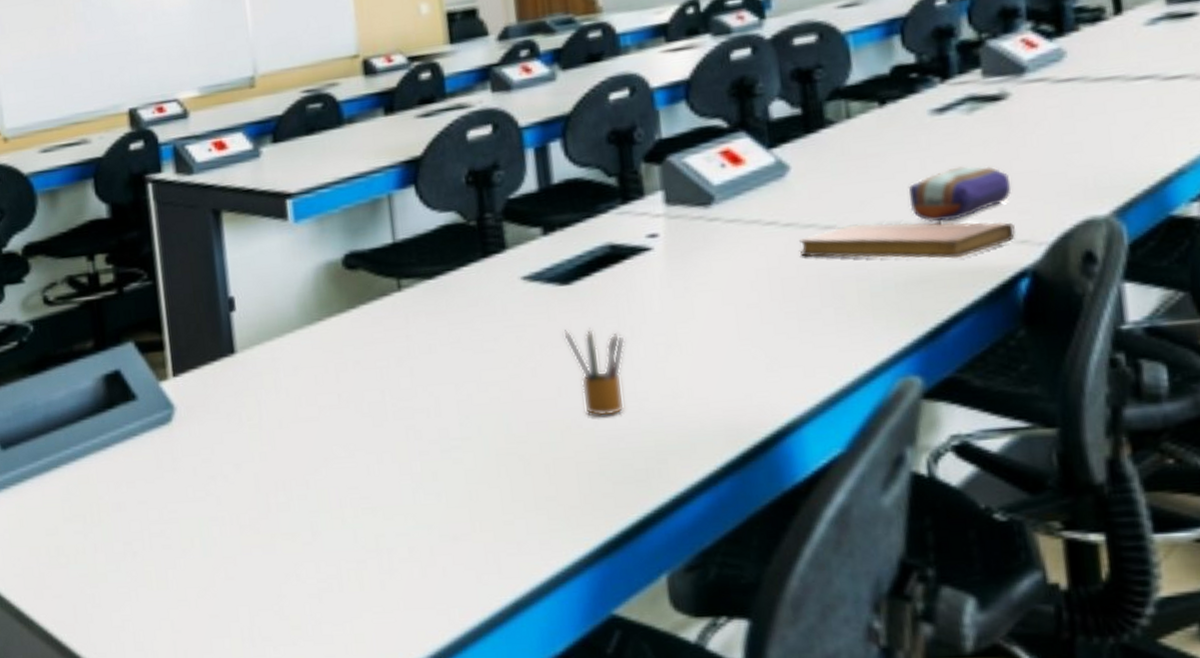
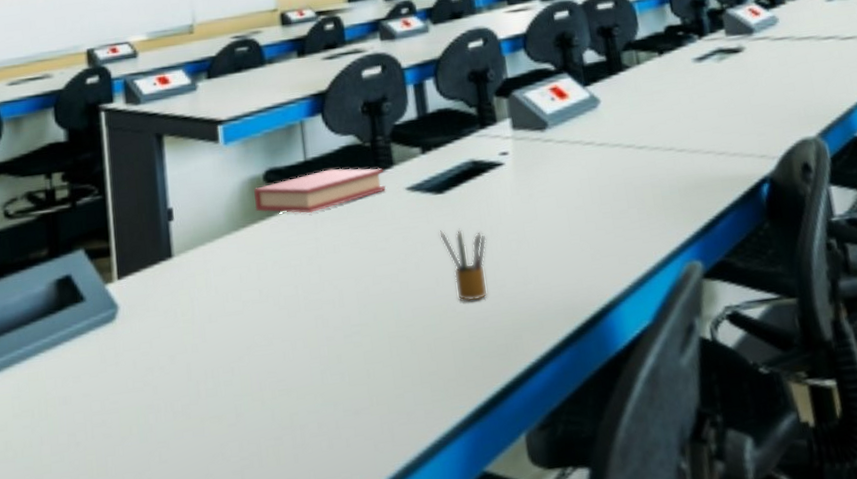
book: none [331,252,495,306] -> present [254,168,386,214]
notebook: present [799,221,1015,259] -> none [610,141,757,170]
pencil case: present [908,166,1012,223] -> none [682,100,752,142]

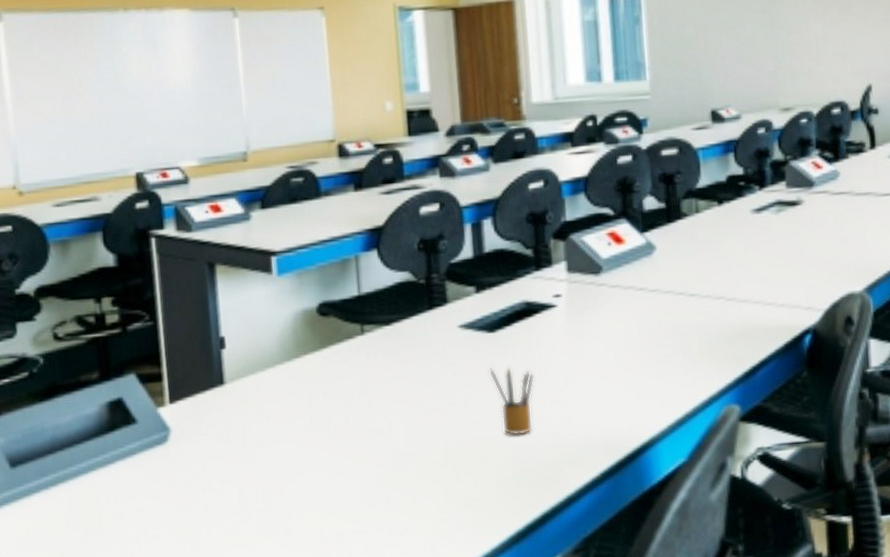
book: present [254,168,386,214] -> none [307,304,438,347]

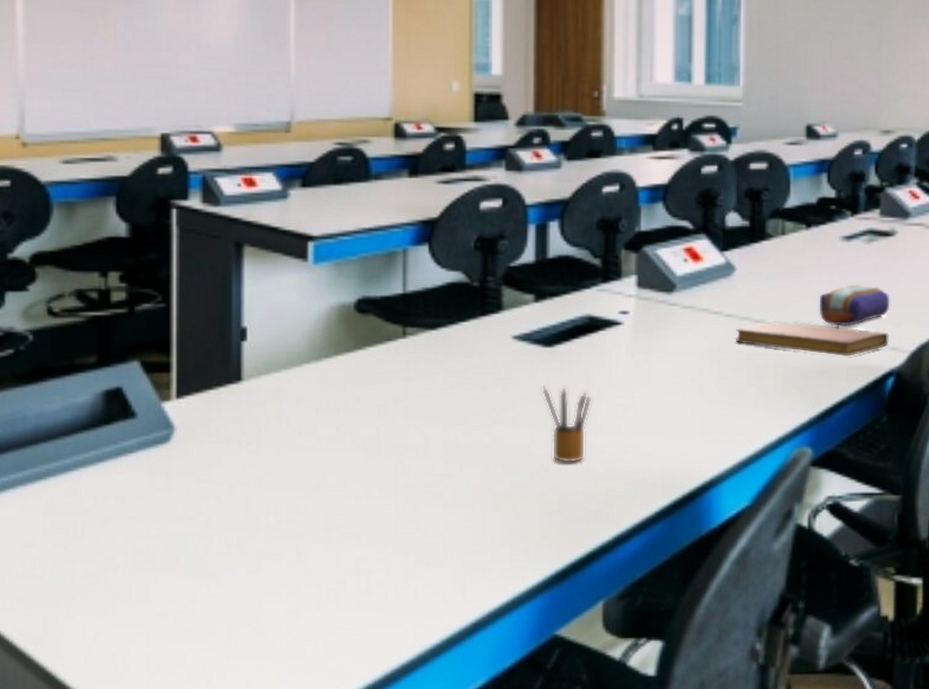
notebook: none [661,291,803,319] -> present [736,321,889,356]
pencil case: none [735,252,802,292] -> present [819,284,890,326]

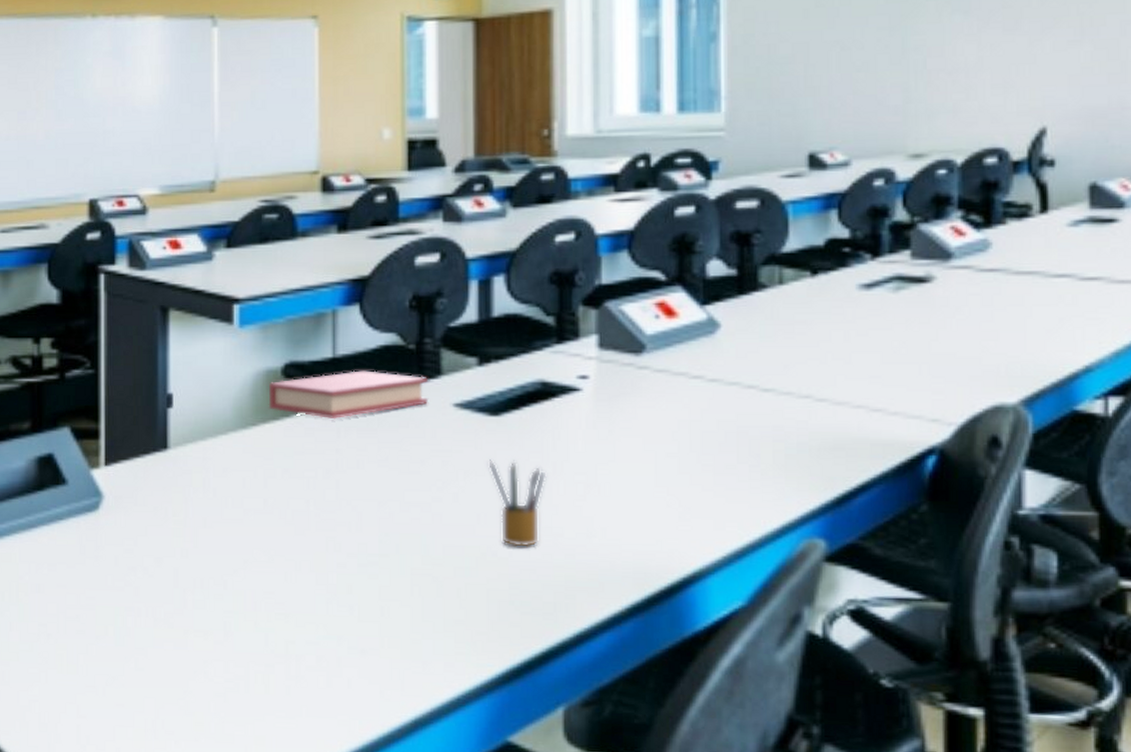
book: none [341,306,491,351] -> present [268,370,429,420]
notebook: present [736,321,889,356] -> none [723,387,927,429]
pencil case: present [819,284,890,326] -> none [830,342,928,393]

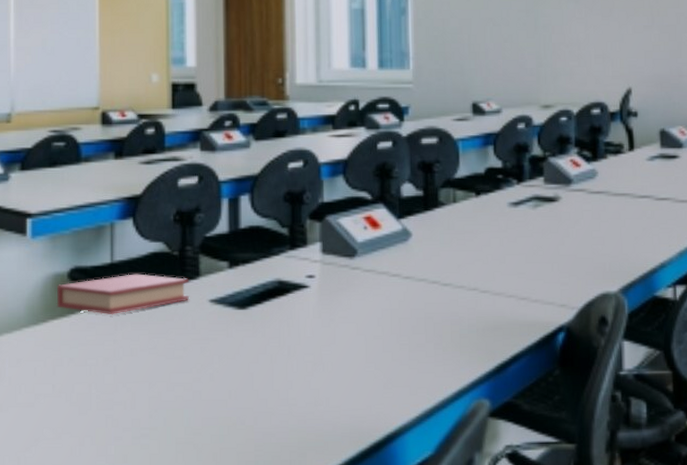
pencil box: present [488,459,547,547] -> none [238,345,283,416]

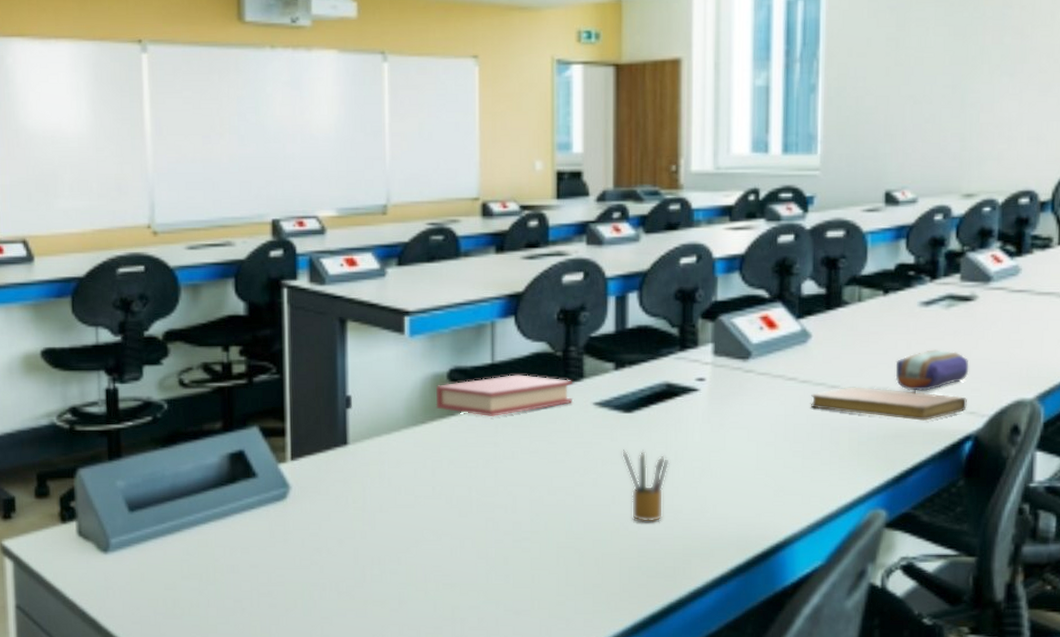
pencil box: none [238,345,283,416] -> present [622,450,670,522]
notebook: none [414,282,558,313] -> present [811,387,967,421]
pencil case: none [490,246,557,286] -> present [895,349,969,391]

